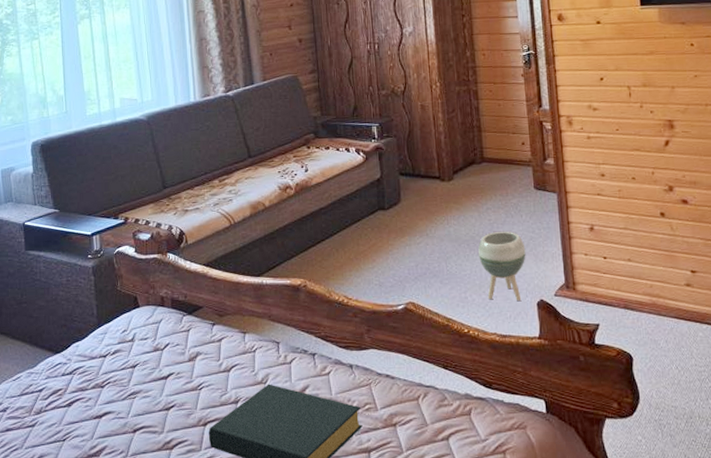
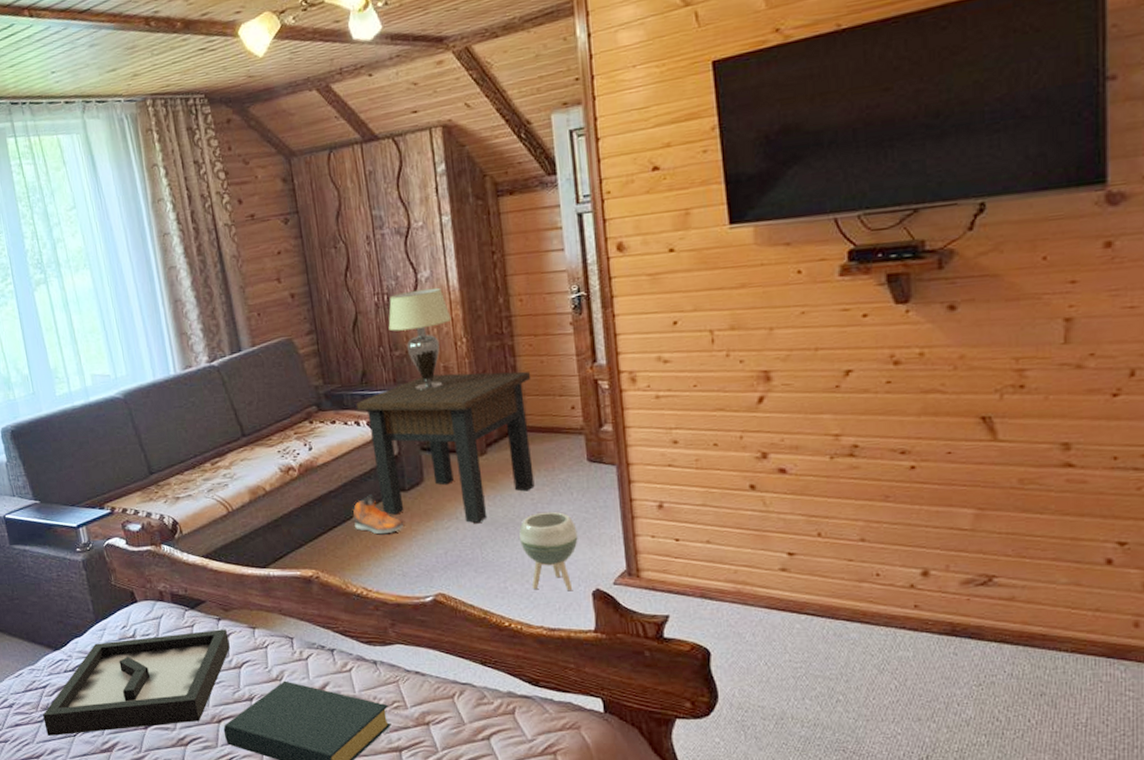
decorative tray: none [35,334,221,441] -> present [43,629,230,736]
sneaker: none [339,212,382,248] -> present [352,494,403,535]
side table: none [347,111,492,239] -> present [355,371,535,523]
lampshade: none [377,40,429,124] -> present [388,287,452,390]

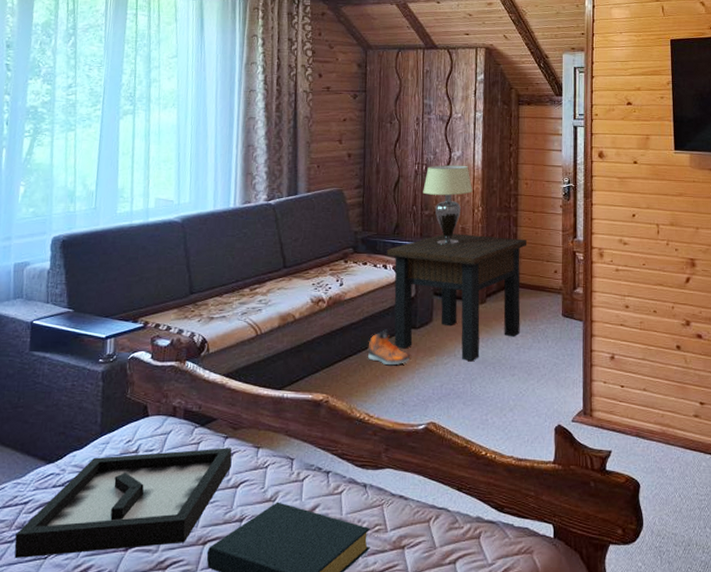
planter: present [519,511,578,590] -> none [503,355,549,425]

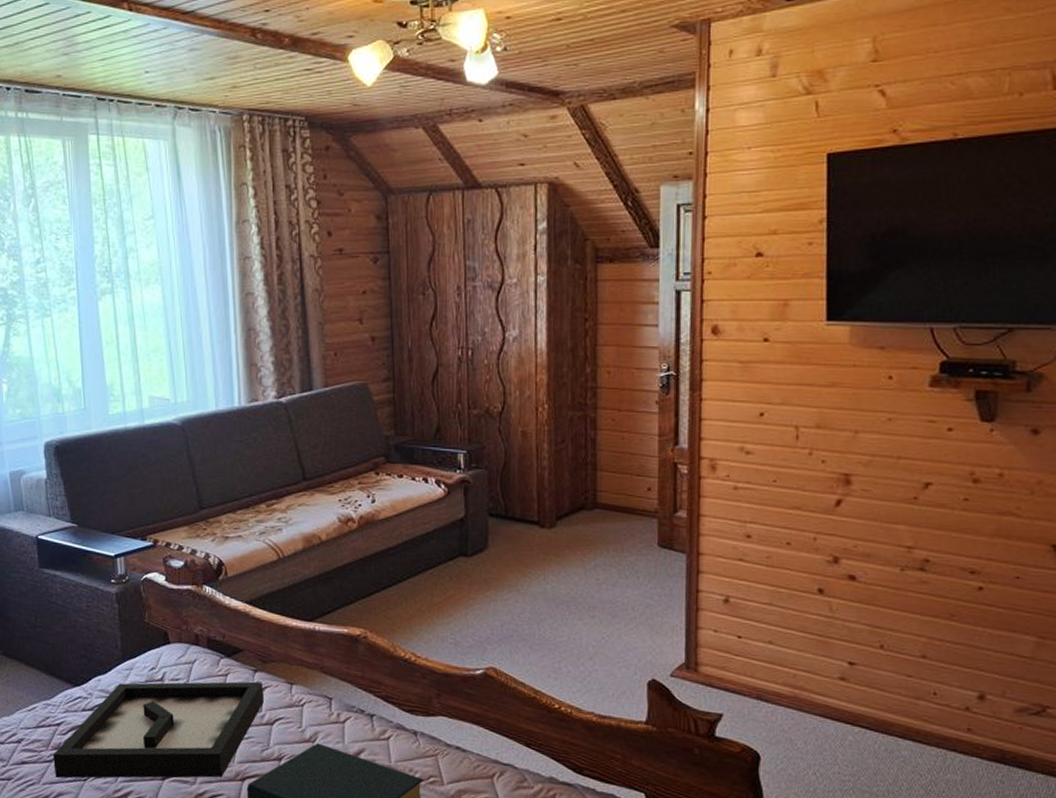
sneaker: present [367,329,410,366] -> none [409,556,461,600]
side table: present [386,233,528,361] -> none [426,439,611,597]
lampshade: present [423,165,473,245] -> none [469,348,535,454]

